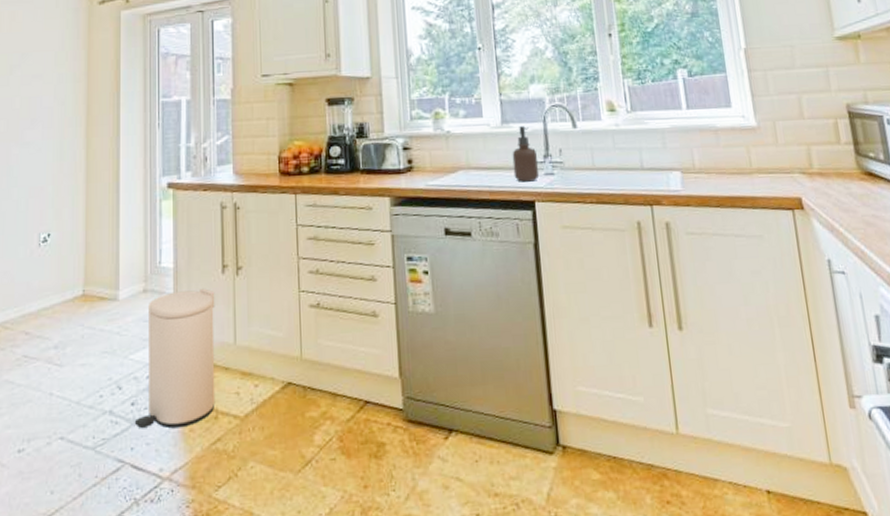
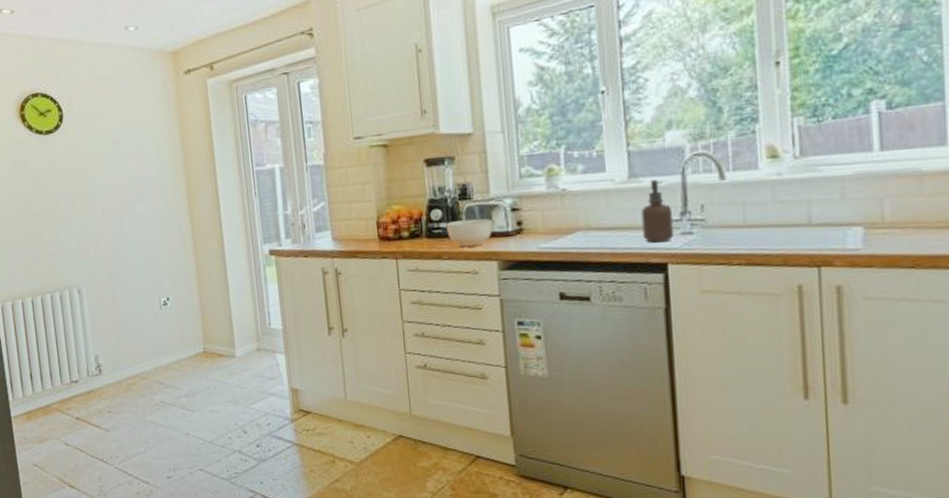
pedal bin: present [134,288,216,429] -> none [260,348,332,468]
bowl: none [344,155,387,184] -> present [446,218,493,248]

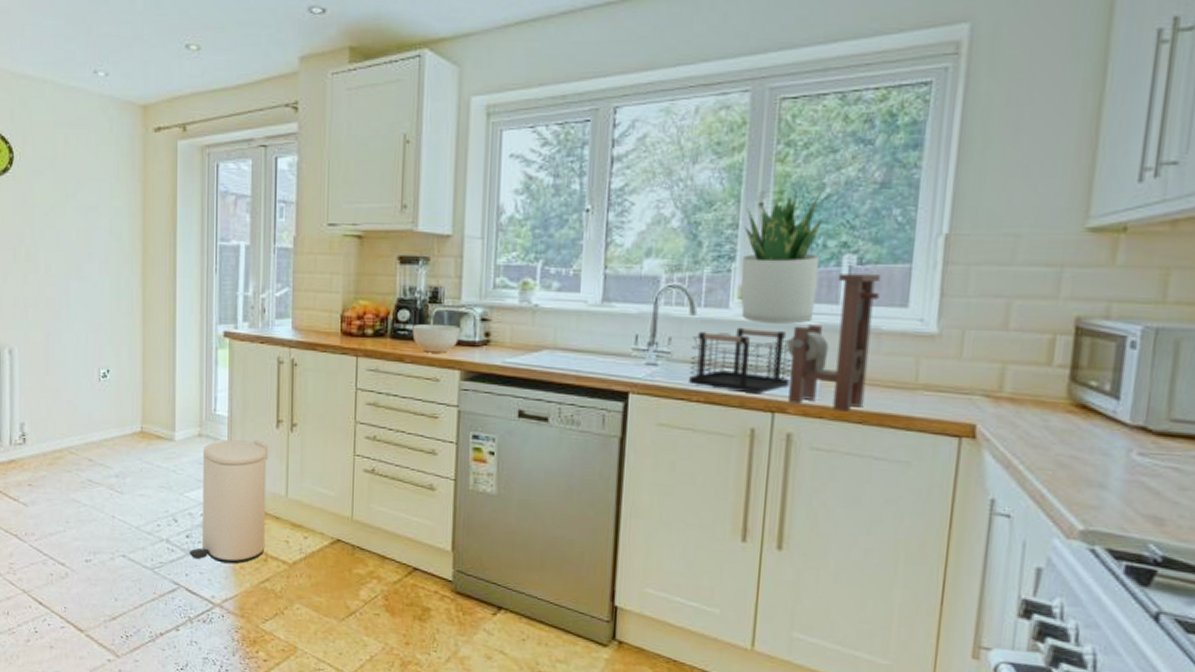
pedal bin: none [260,348,332,468] -> present [189,439,269,564]
soap dispenser: present [641,180,675,243] -> none [608,307,641,371]
dish rack: none [725,184,833,251] -> present [689,327,792,394]
planter: none [763,41,849,180] -> present [740,190,823,325]
paper towel holder: none [823,116,915,258] -> present [786,274,882,412]

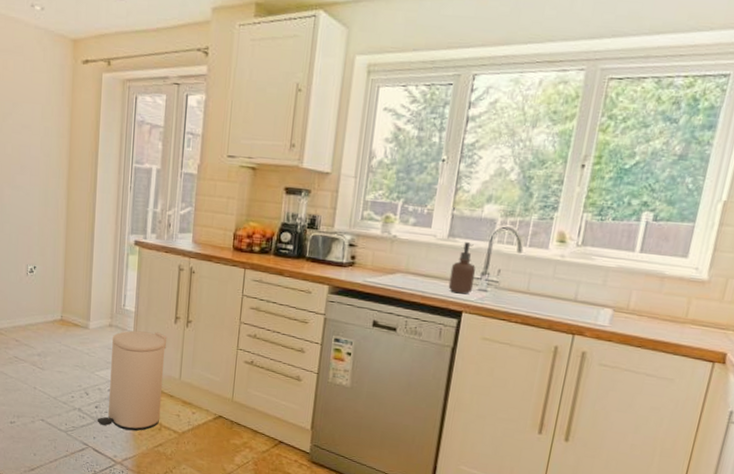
bowl: present [412,323,461,353] -> none [292,245,332,271]
soap dispenser: none [608,307,641,371] -> present [448,242,476,295]
dish rack: present [689,327,792,394] -> none [511,265,594,320]
planter: present [740,190,823,325] -> none [557,156,633,266]
paper towel holder: present [786,274,882,412] -> none [585,227,671,338]

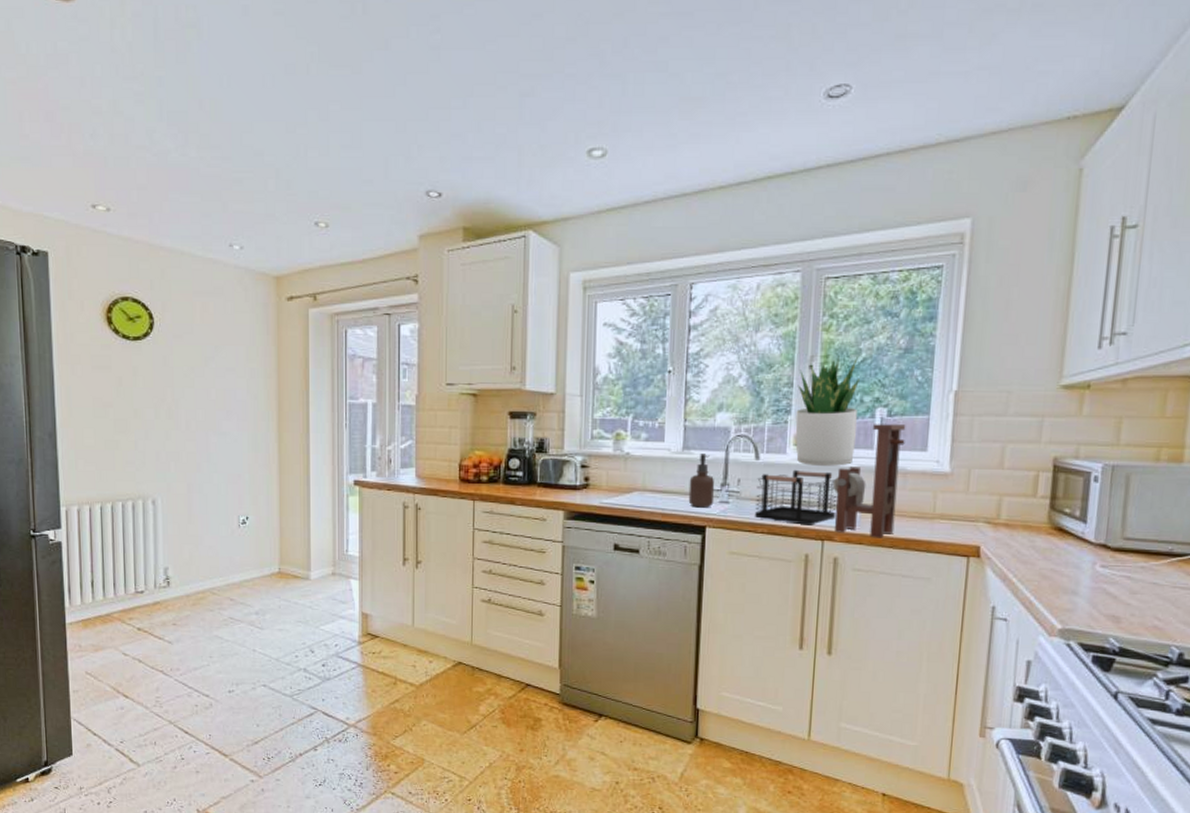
pedal bin: present [97,330,168,431] -> none [325,576,396,688]
dish rack: none [511,265,594,320] -> present [755,469,837,526]
planter: none [557,156,633,266] -> present [795,354,860,467]
paper towel holder: none [585,227,671,338] -> present [832,424,906,538]

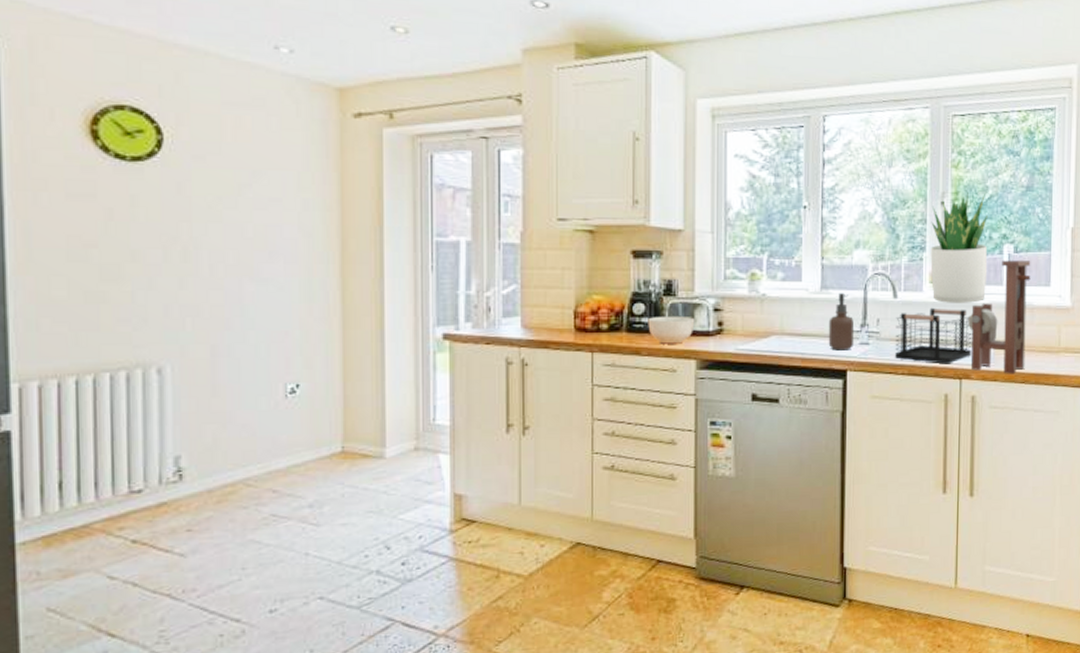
bowl: none [522,470,564,496] -> present [648,315,695,344]

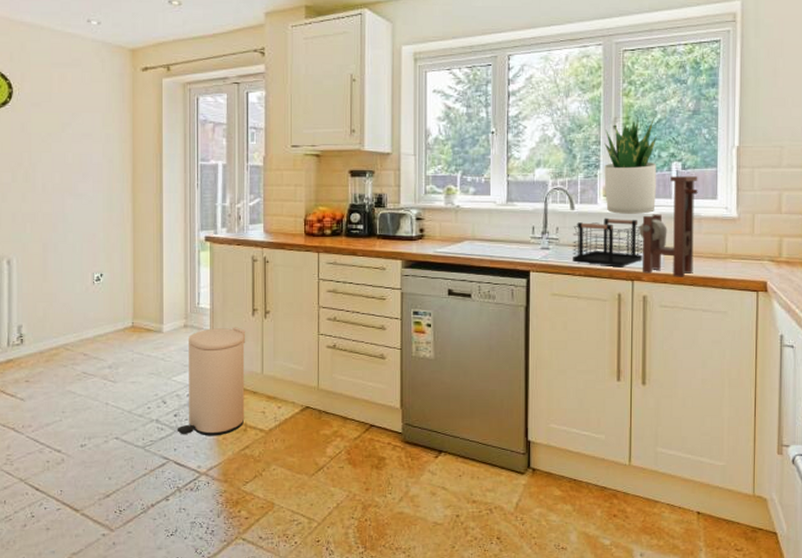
pedal bin: none [405,448,498,588] -> present [177,327,246,436]
bowl: present [648,315,695,344] -> none [362,223,401,247]
soap dispenser: present [828,293,855,351] -> none [513,205,537,254]

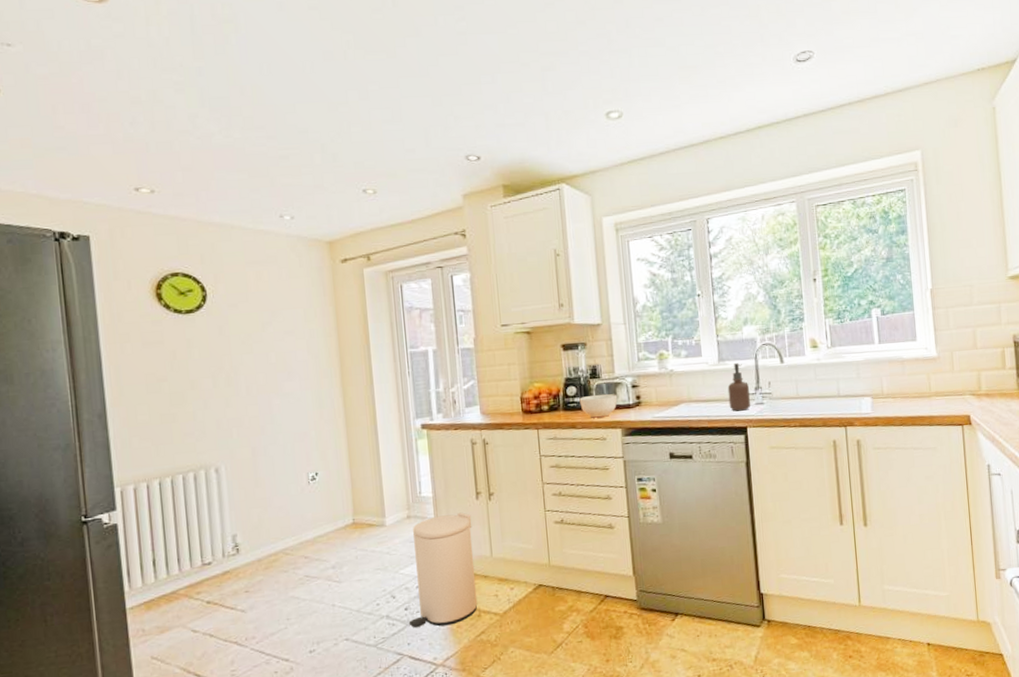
bowl: none [362,223,401,247] -> present [579,393,618,418]
soap dispenser: none [513,205,537,254] -> present [727,363,751,411]
dish rack: present [573,218,643,268] -> none [784,367,853,415]
planter: present [604,116,657,215] -> none [806,266,860,364]
paper towel holder: present [638,176,698,277] -> none [846,320,901,419]

